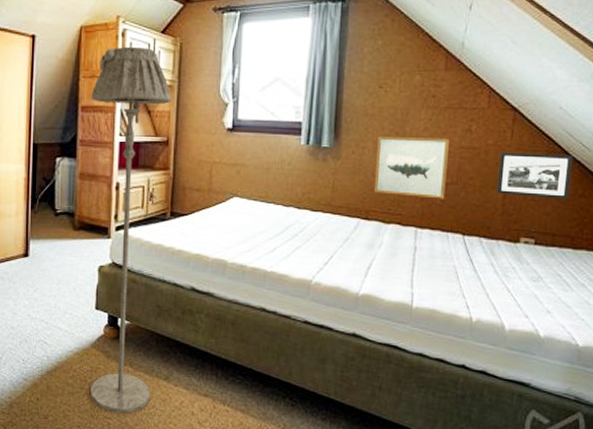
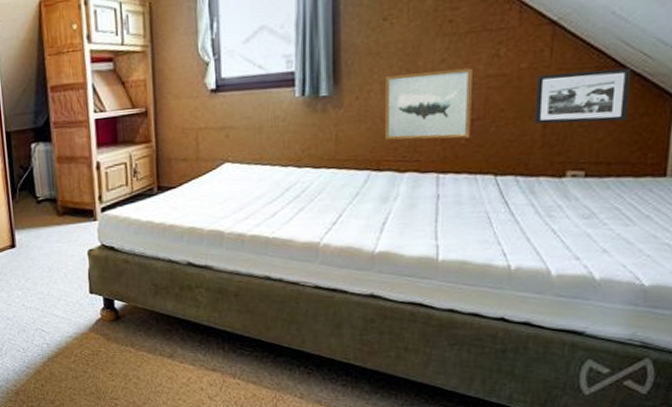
floor lamp: present [90,46,171,414] -> none [59,13,156,394]

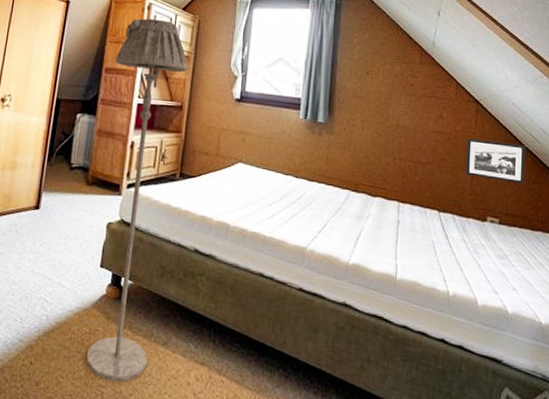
floor lamp: none [59,13,156,394] -> present [86,18,188,382]
wall art: present [384,68,472,140] -> none [362,117,425,177]

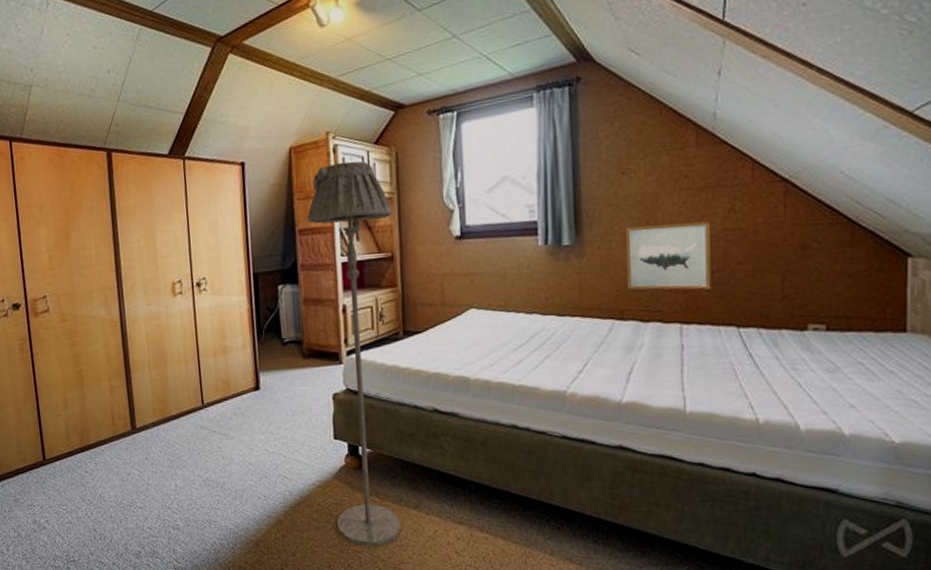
wall art: none [362,117,425,177] -> present [626,221,711,290]
picture frame: present [466,138,526,185] -> none [773,225,864,278]

